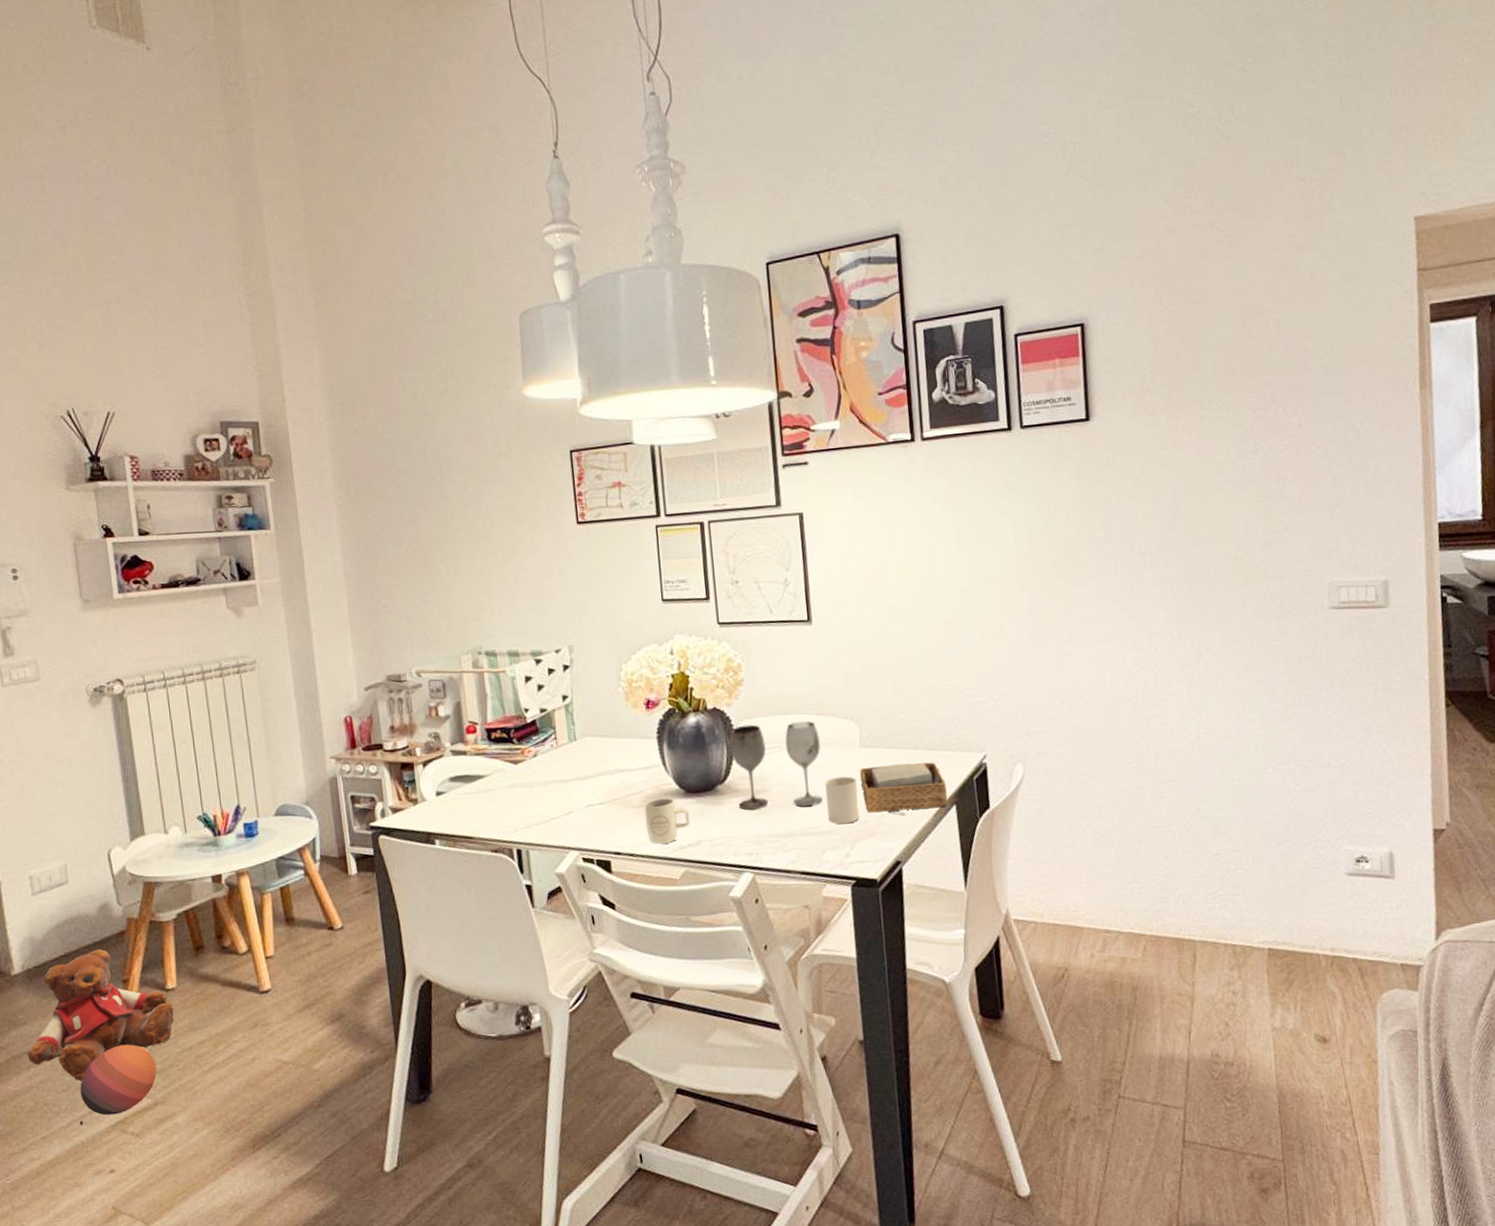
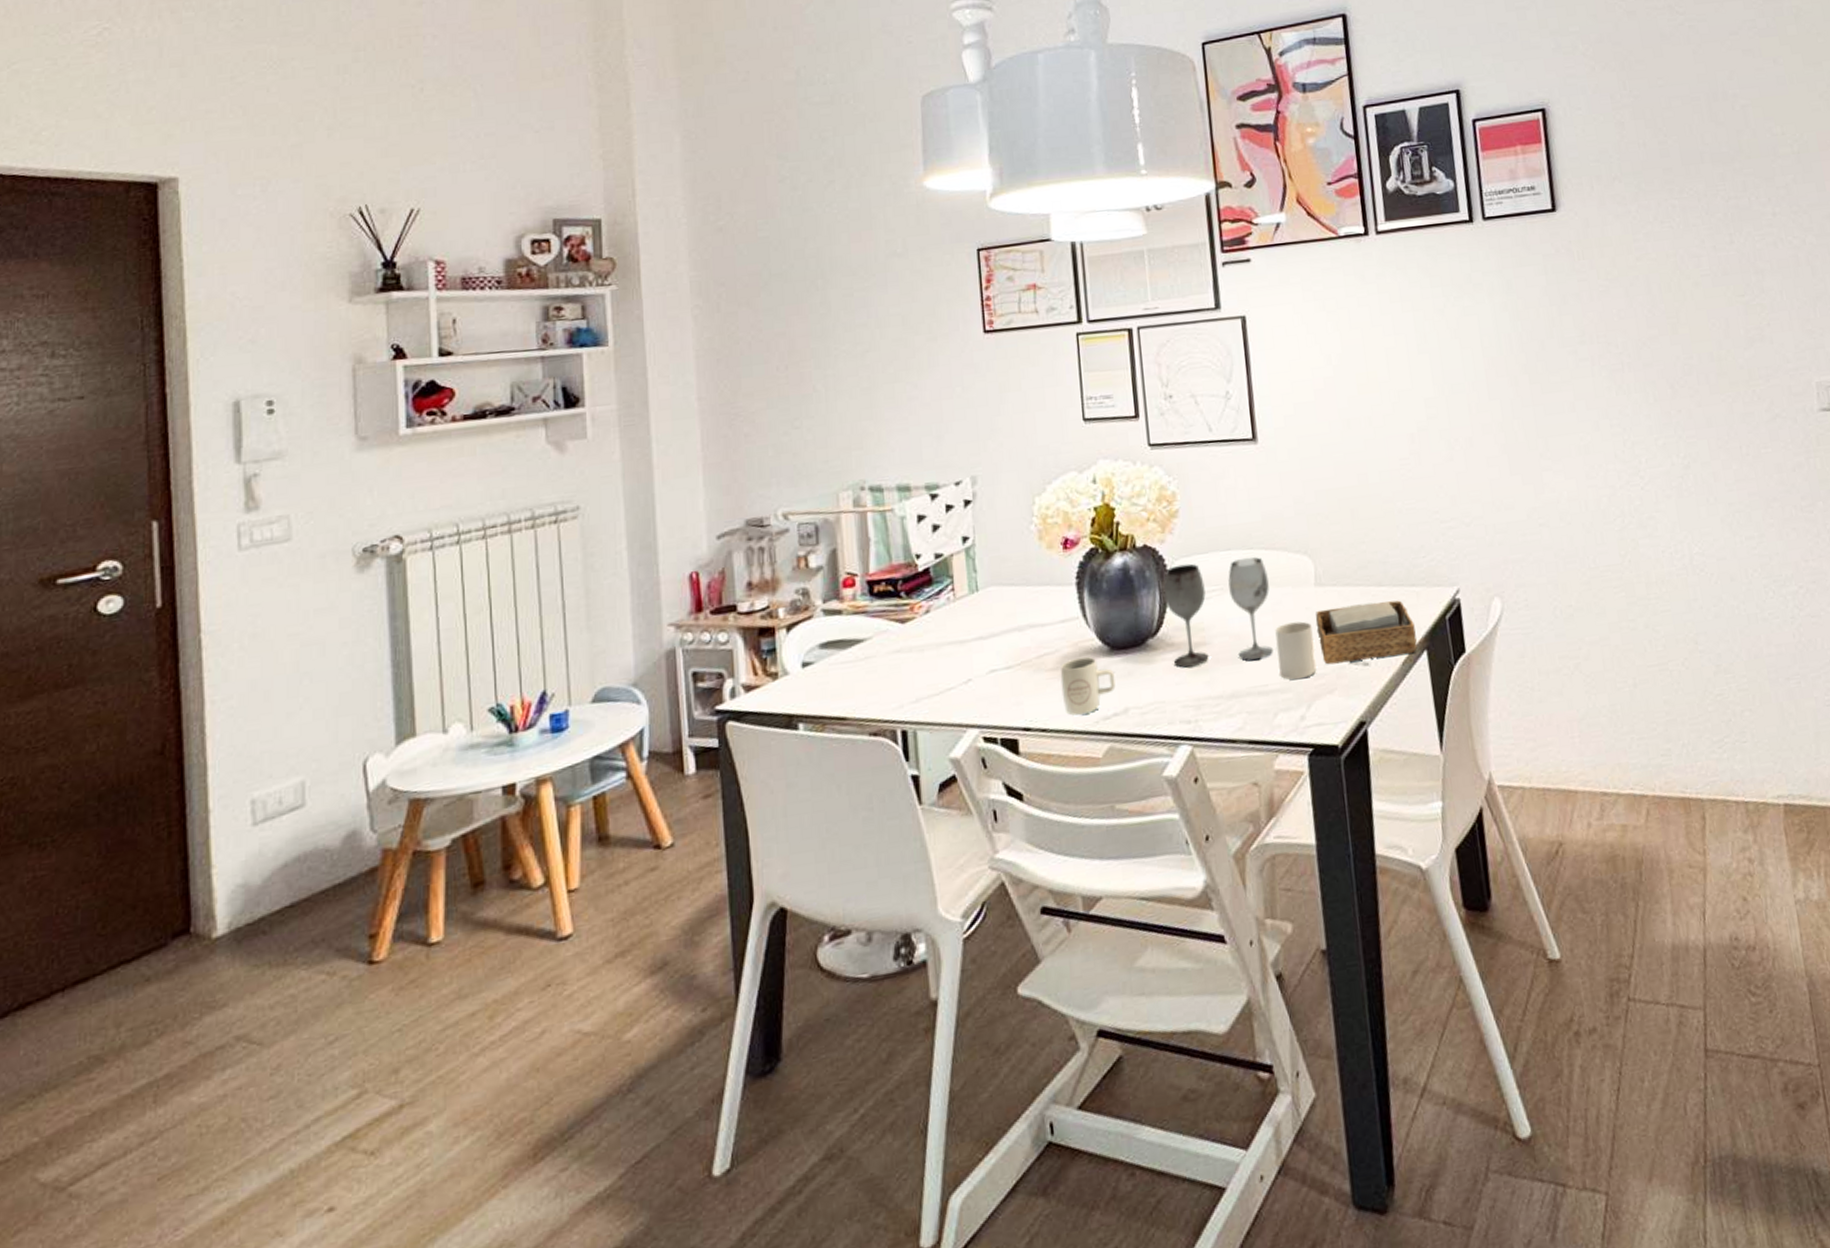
teddy bear: present [27,948,175,1080] -> none [224,893,438,1081]
ball: present [79,1044,157,1126] -> none [290,1023,407,1147]

